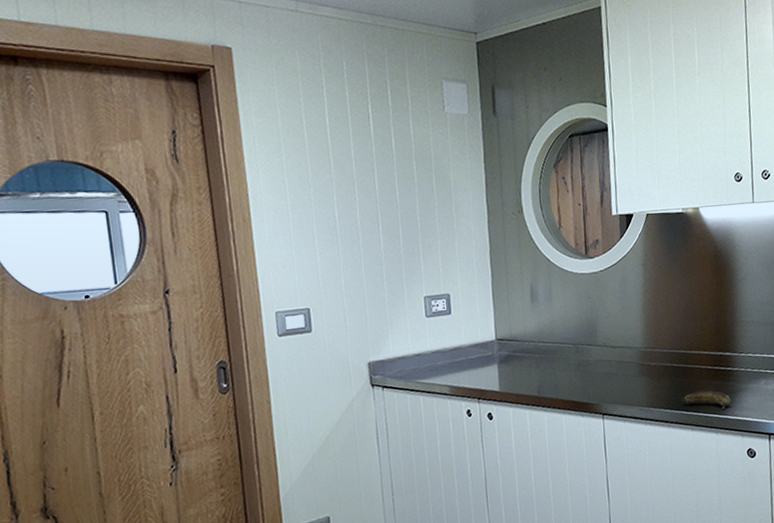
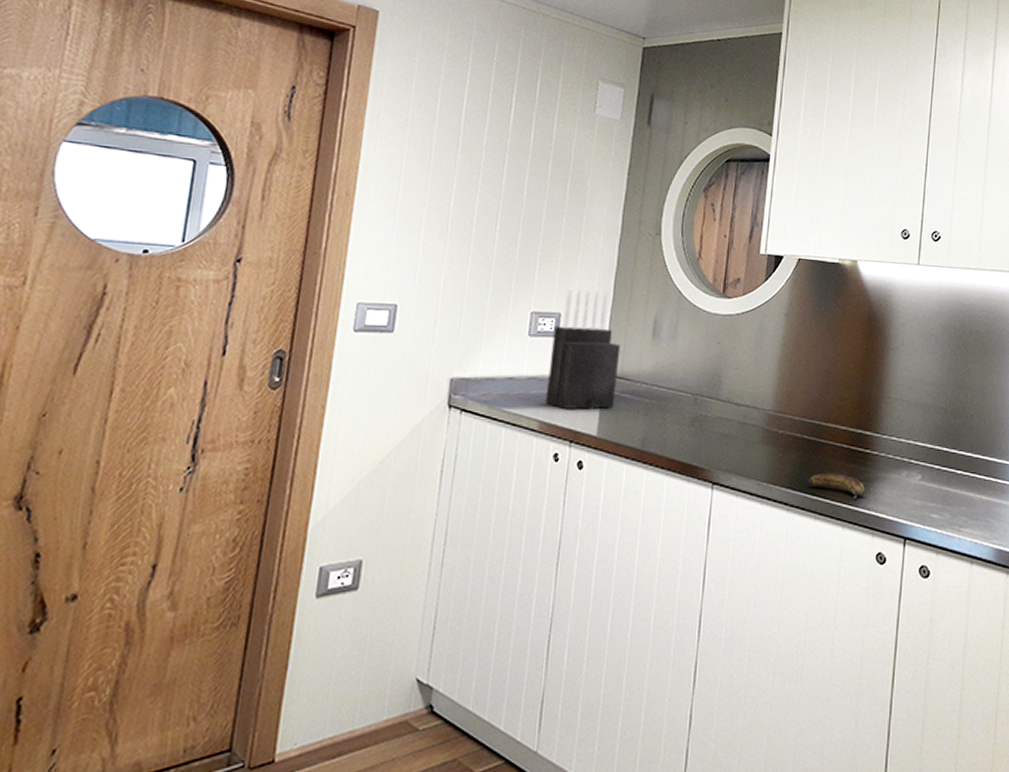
knife block: none [446,269,509,373] -> present [546,288,621,410]

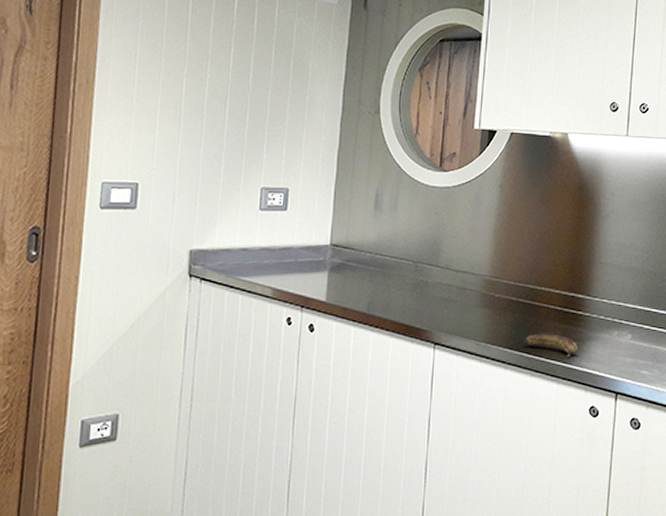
knife block: present [546,288,621,410] -> none [278,165,345,277]

